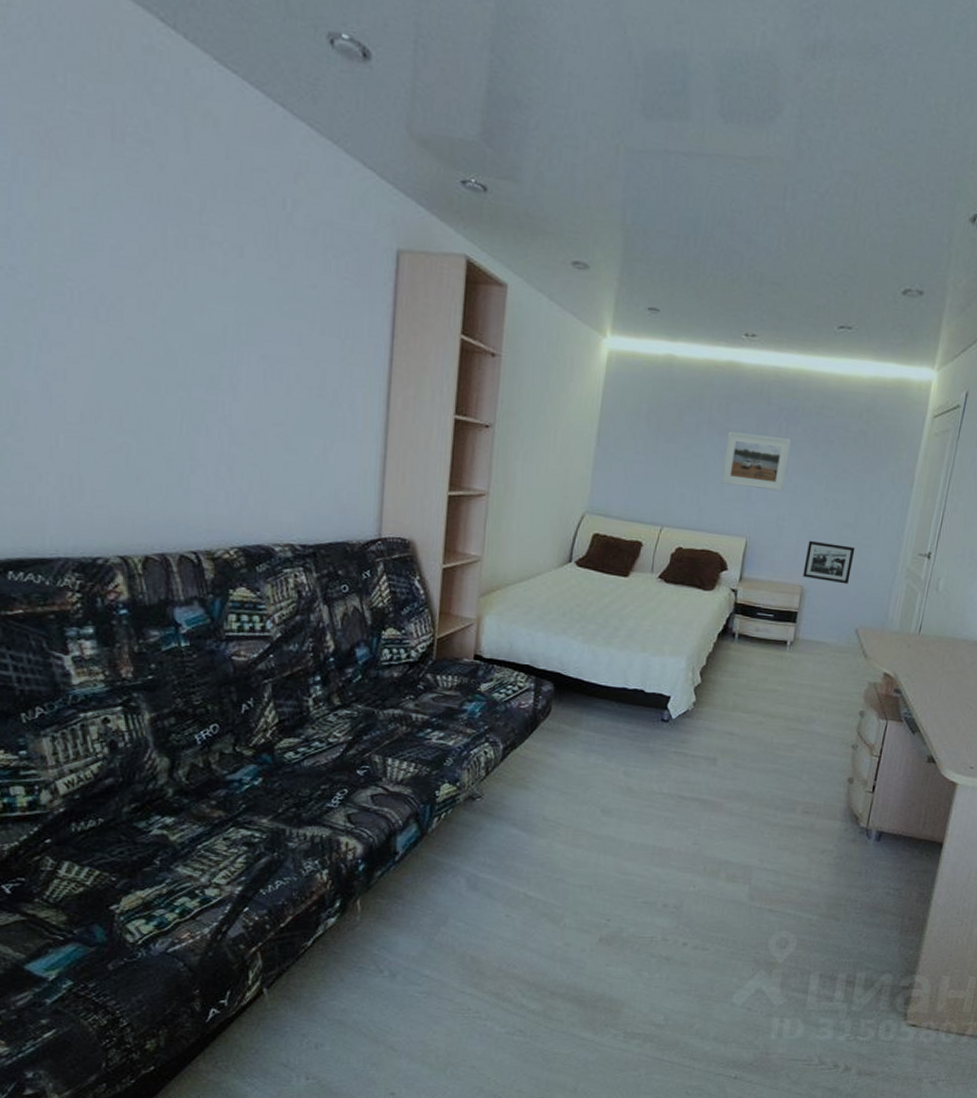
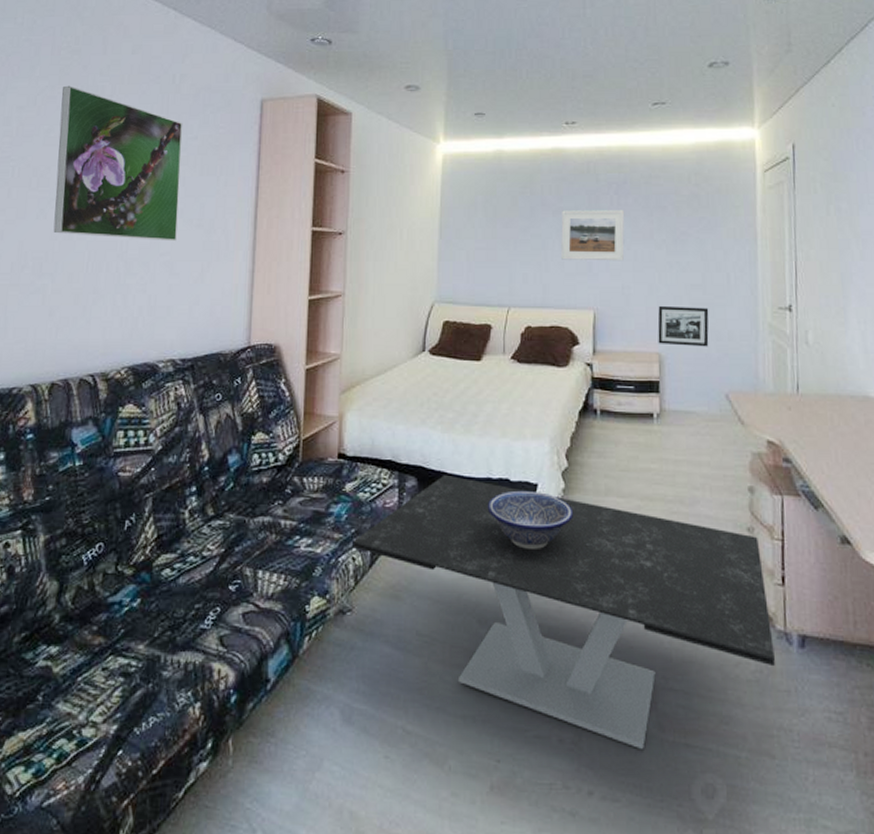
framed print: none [131,188,298,411] -> present [53,85,183,241]
coffee table: none [485,681,860,914] -> present [352,474,776,750]
decorative bowl: none [620,701,701,754] -> present [487,490,574,551]

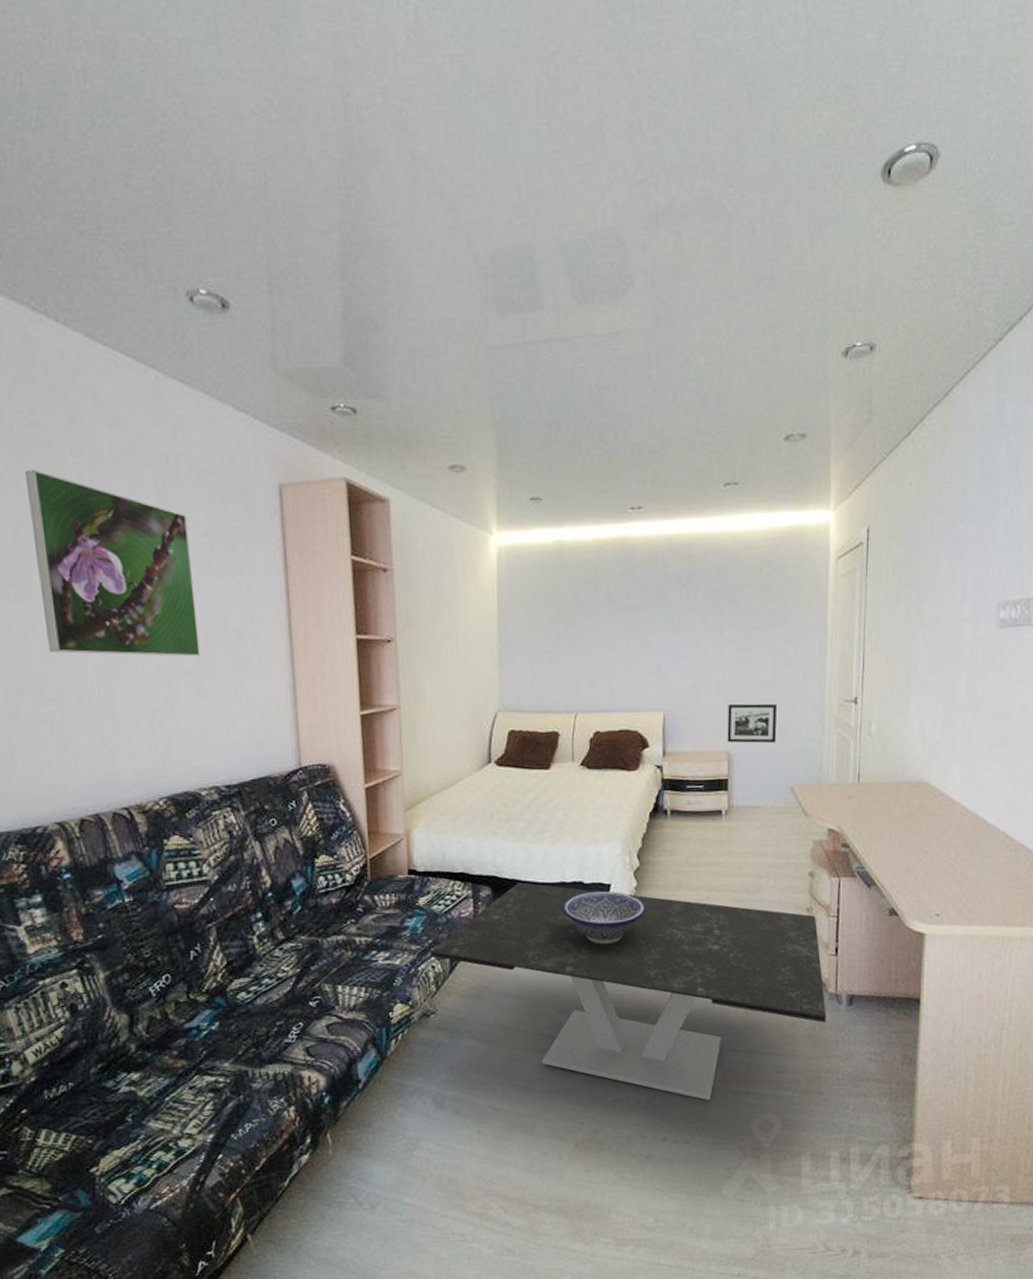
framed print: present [561,210,625,261] -> none [628,605,695,661]

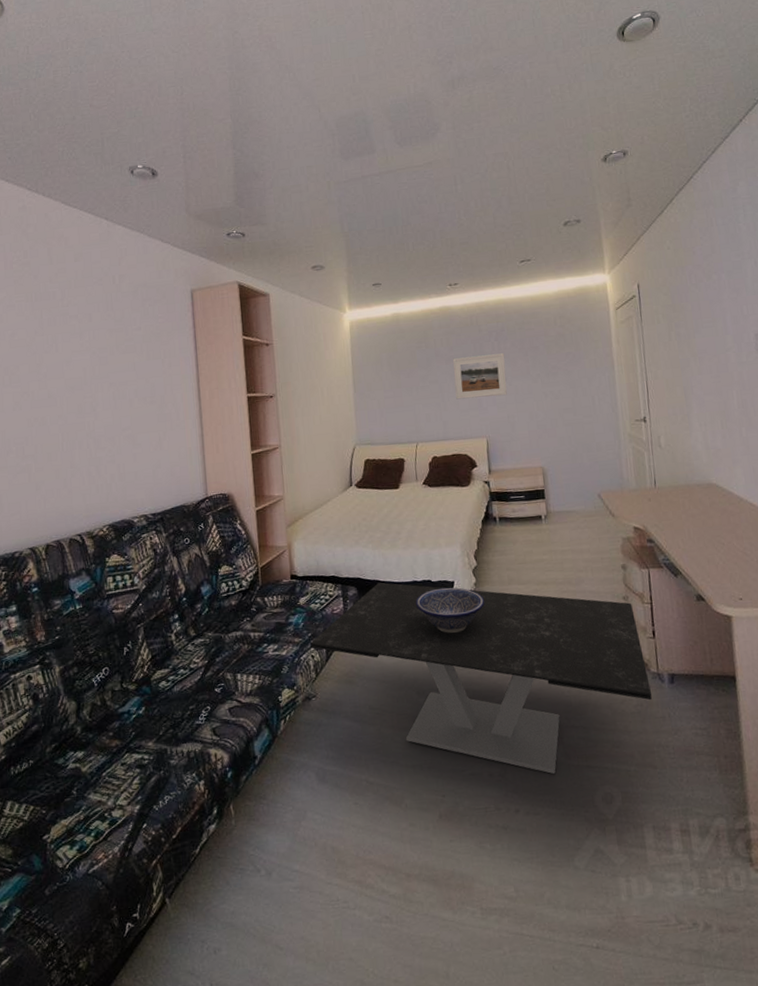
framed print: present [26,469,200,657] -> none [19,294,135,422]
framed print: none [628,605,695,661] -> present [453,353,507,400]
picture frame: present [727,703,778,744] -> none [538,426,582,460]

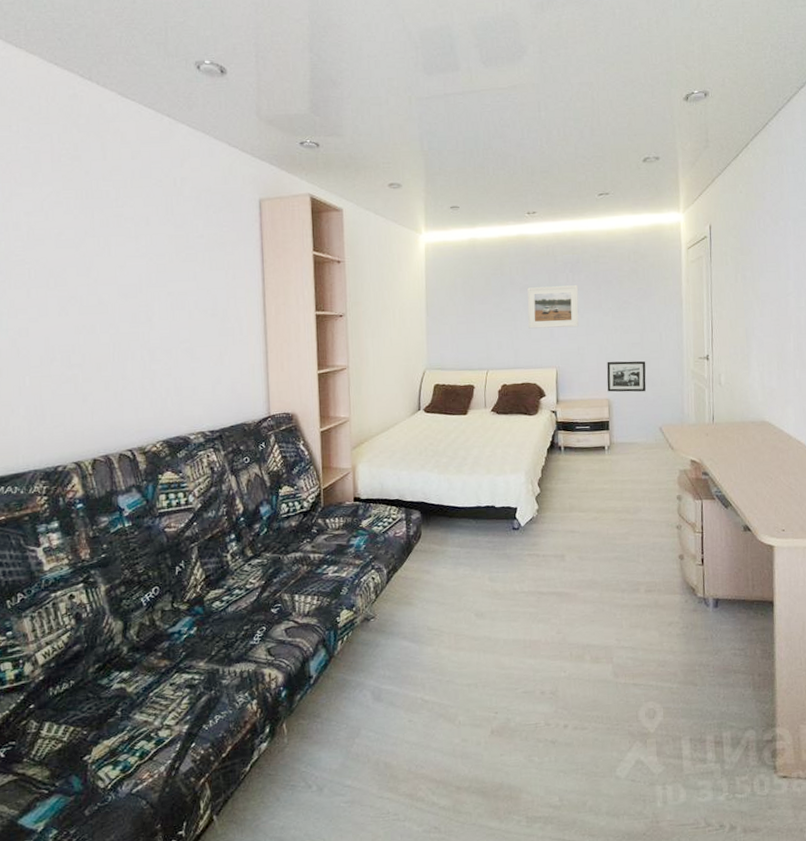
coffee table: present [310,582,652,775] -> none [371,506,698,692]
decorative bowl: present [415,587,485,634] -> none [478,513,546,558]
picture frame: none [538,426,582,460] -> present [606,360,647,392]

